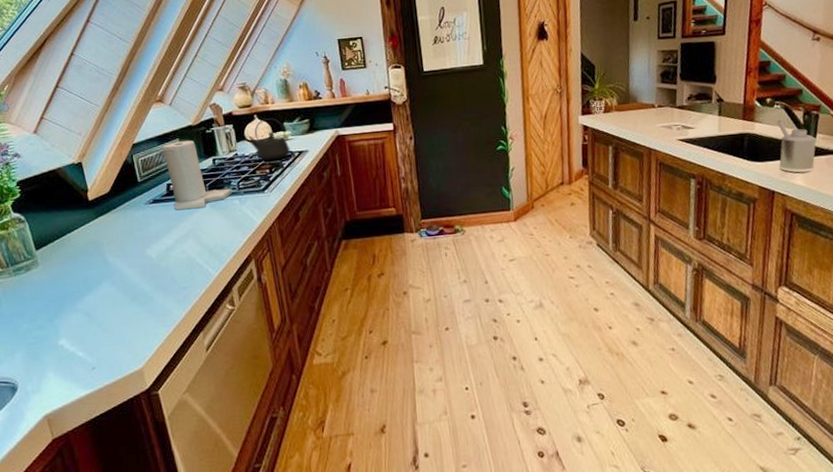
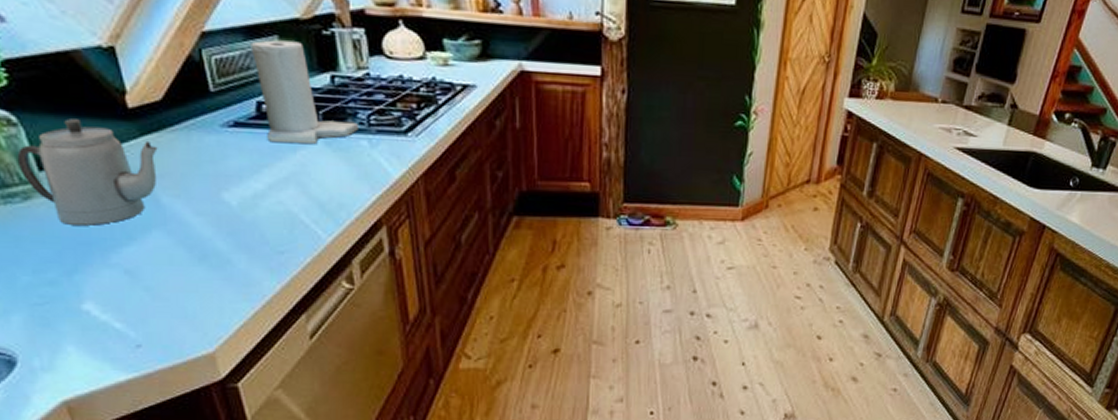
teapot: none [23,212,107,285] -> present [17,119,158,226]
kettle: present [248,118,290,163] -> none [388,28,450,94]
soap dispenser: present [777,119,816,173] -> none [1057,141,1105,209]

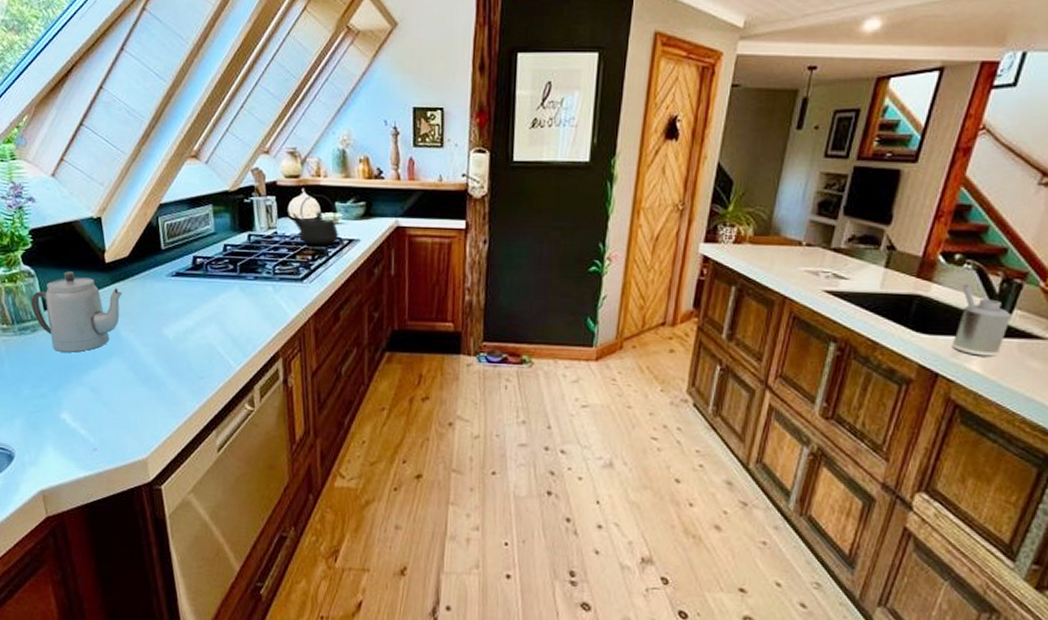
paper towel: present [250,40,358,145] -> none [192,208,266,290]
kettle: none [388,28,450,94] -> present [291,194,339,248]
soap dispenser: none [1057,141,1105,209] -> present [951,284,1011,357]

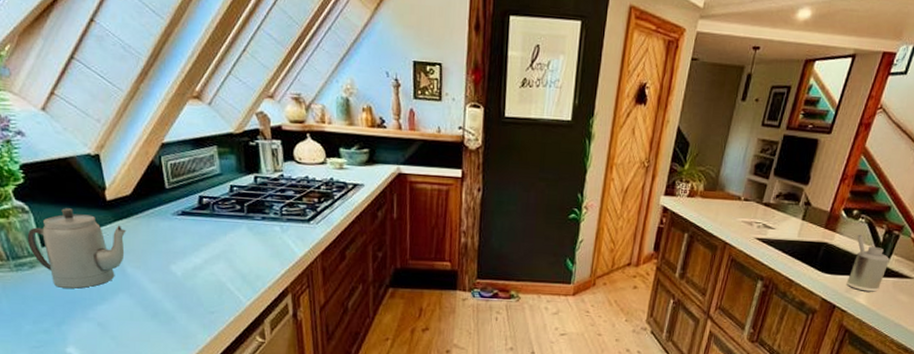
kettle: present [291,194,339,248] -> none [297,140,344,191]

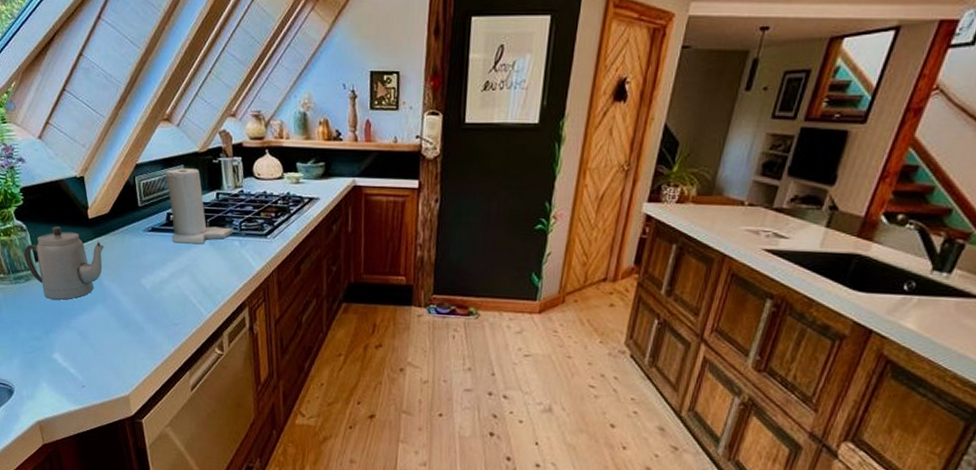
paper towel: none [196,149,273,230] -> present [165,168,233,245]
soap dispenser: present [846,234,890,292] -> none [887,243,950,315]

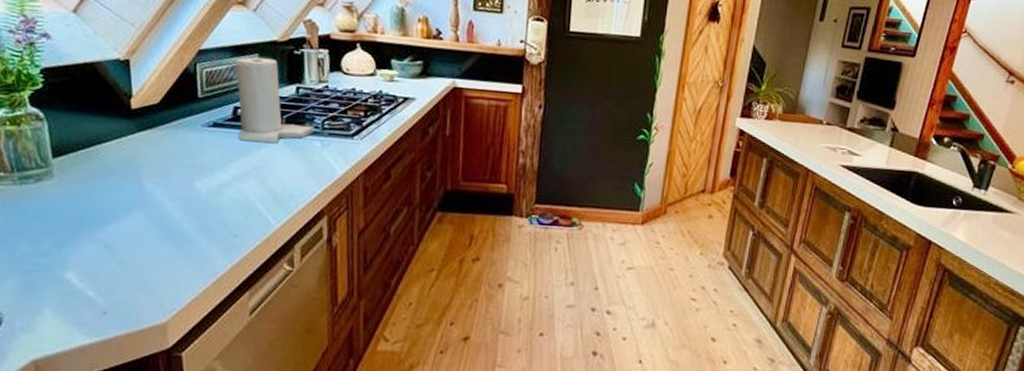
teapot: present [24,226,104,300] -> none [37,116,150,205]

